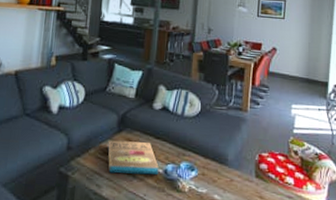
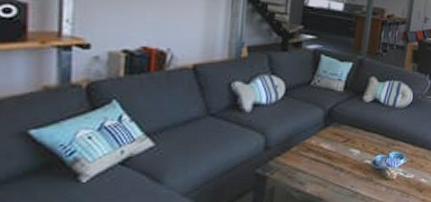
pizza box: present [107,140,159,175] -> none [312,136,368,169]

